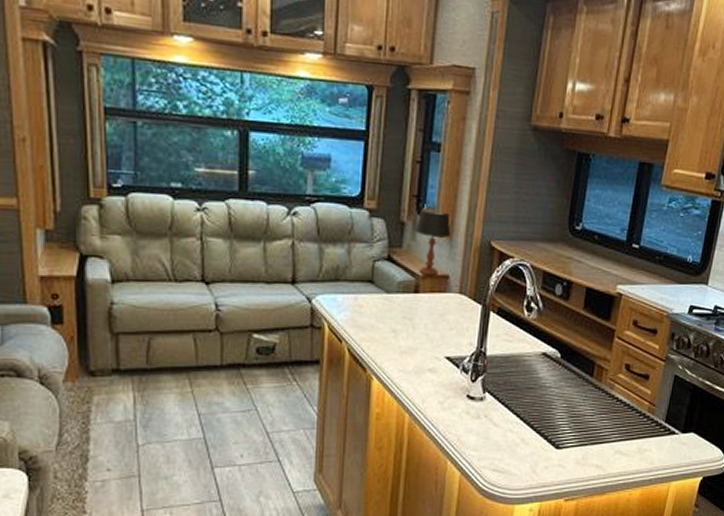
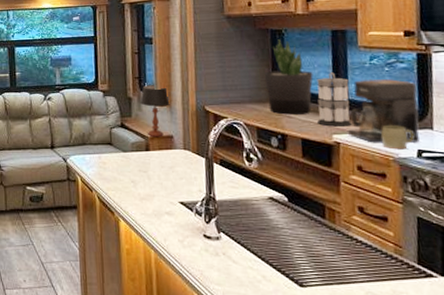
planter: none [560,165,612,259] -> present [264,39,313,115]
spice rack: none [605,212,644,276] -> present [316,72,352,127]
coffee maker: none [632,225,705,298] -> present [348,79,420,143]
mug: none [661,278,691,305] -> present [381,125,414,150]

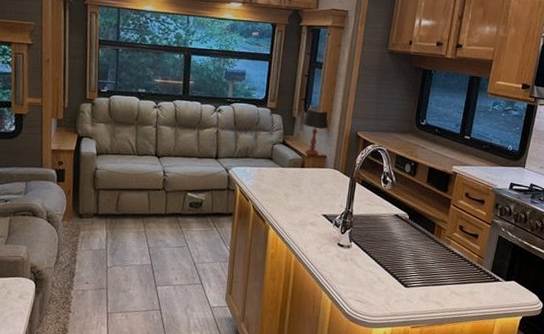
planter: present [264,39,313,115] -> none [409,78,449,147]
spice rack: present [316,72,352,127] -> none [444,113,474,160]
coffee maker: present [348,79,420,143] -> none [464,122,522,177]
mug: present [381,125,414,150] -> none [487,162,511,182]

